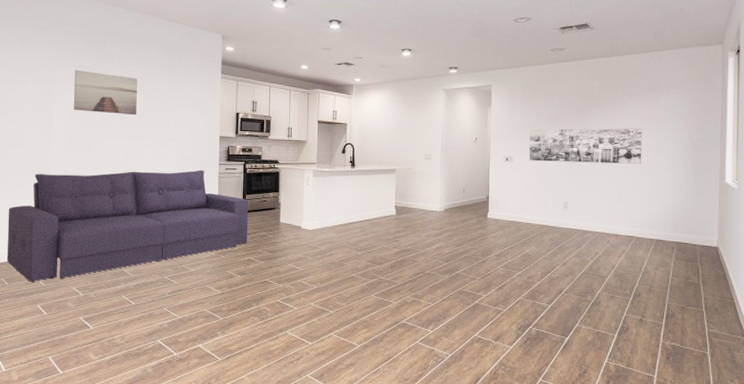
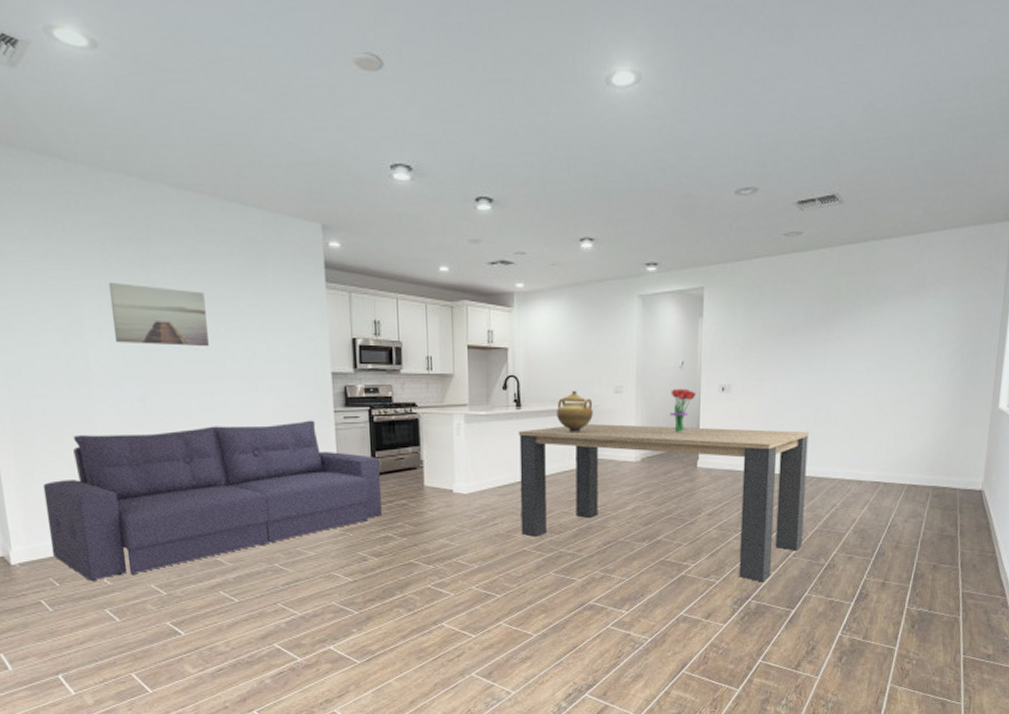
dining table: none [351,181,574,313] -> present [518,423,809,582]
ceramic pot: none [381,155,408,188] -> present [557,390,593,433]
bouquet: none [467,157,487,191] -> present [670,388,696,433]
wall art: present [529,128,642,164] -> none [752,340,900,390]

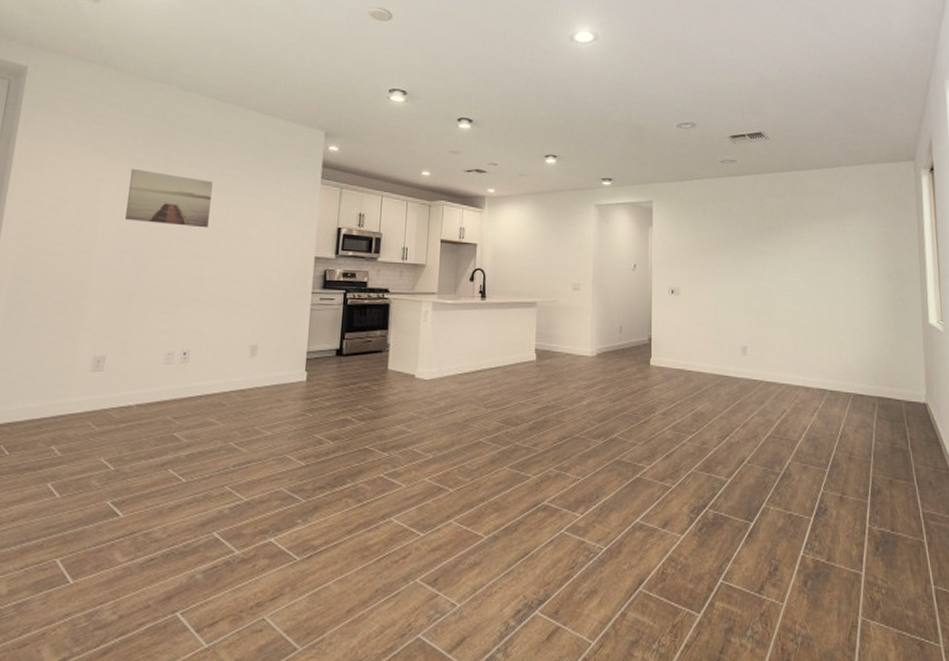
sofa: present [43,420,383,581] -> none [10,299,348,451]
dining table: present [518,423,809,582] -> none [478,317,756,490]
ceramic pot: present [557,390,593,433] -> none [518,285,552,326]
bouquet: present [670,388,696,433] -> none [624,289,648,331]

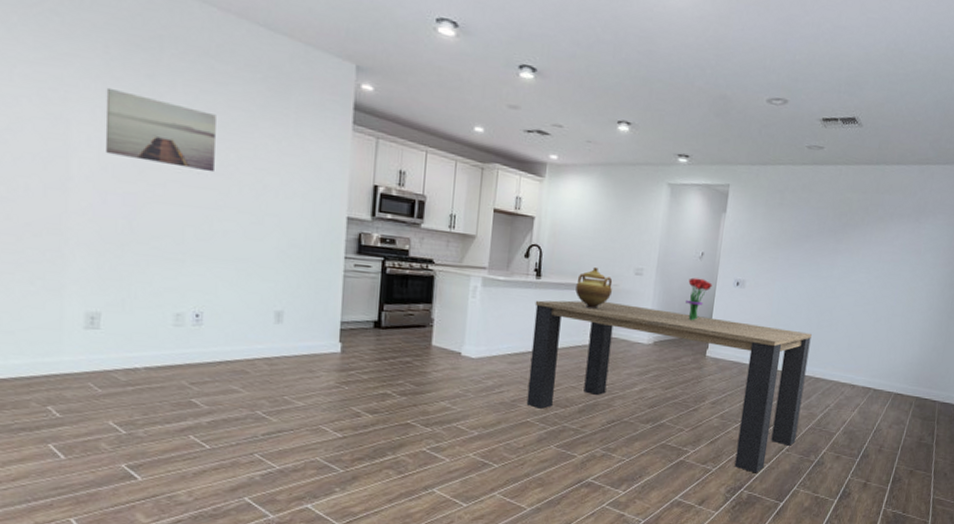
dining table: none [478,317,756,490] -> present [526,300,812,474]
ceramic pot: none [518,285,552,326] -> present [575,266,613,310]
bouquet: none [624,289,648,331] -> present [686,277,713,321]

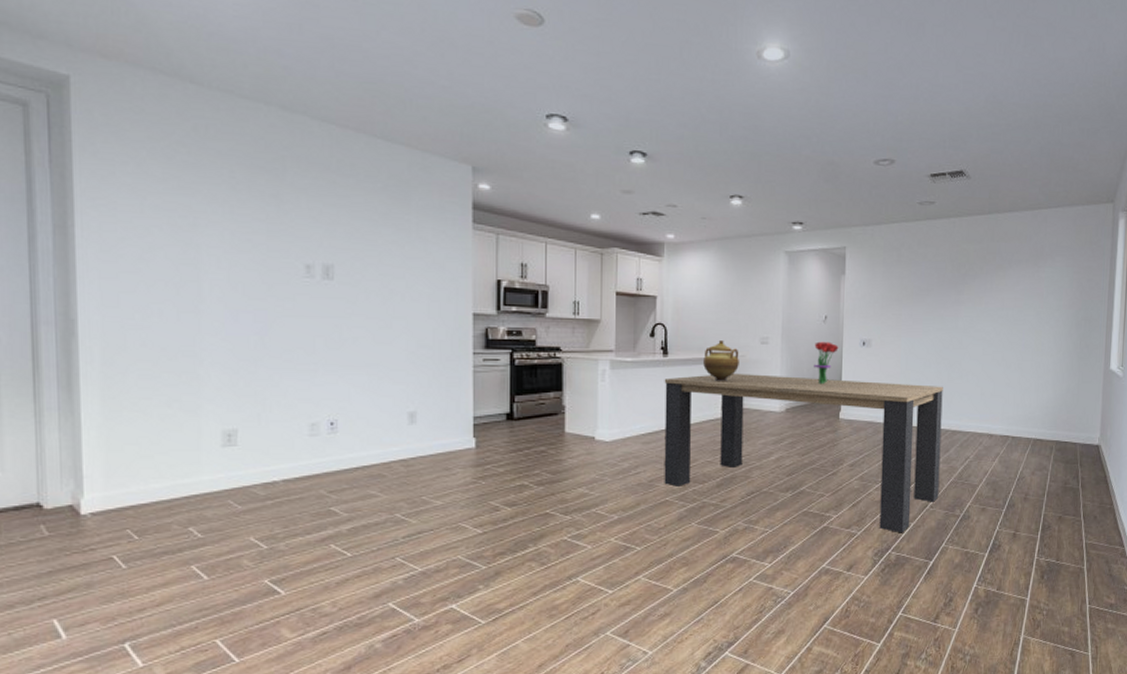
wall art: present [105,87,216,173] -> none [233,210,341,282]

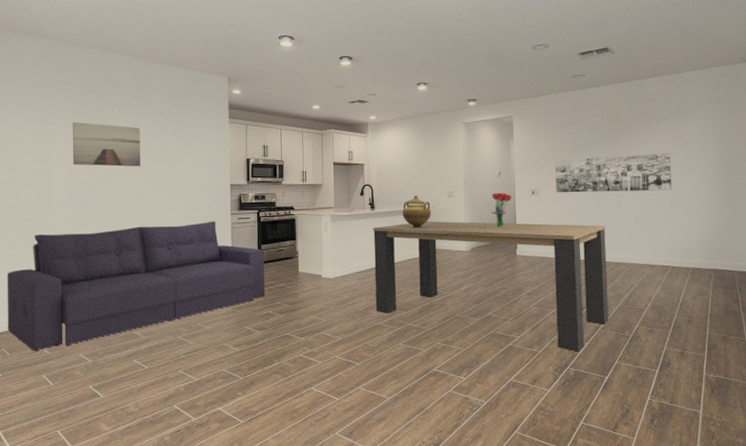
sofa: none [131,361,519,533] -> present [7,221,266,351]
wall art: none [233,210,341,282] -> present [72,121,140,167]
wall art: none [891,303,1023,348] -> present [555,153,673,193]

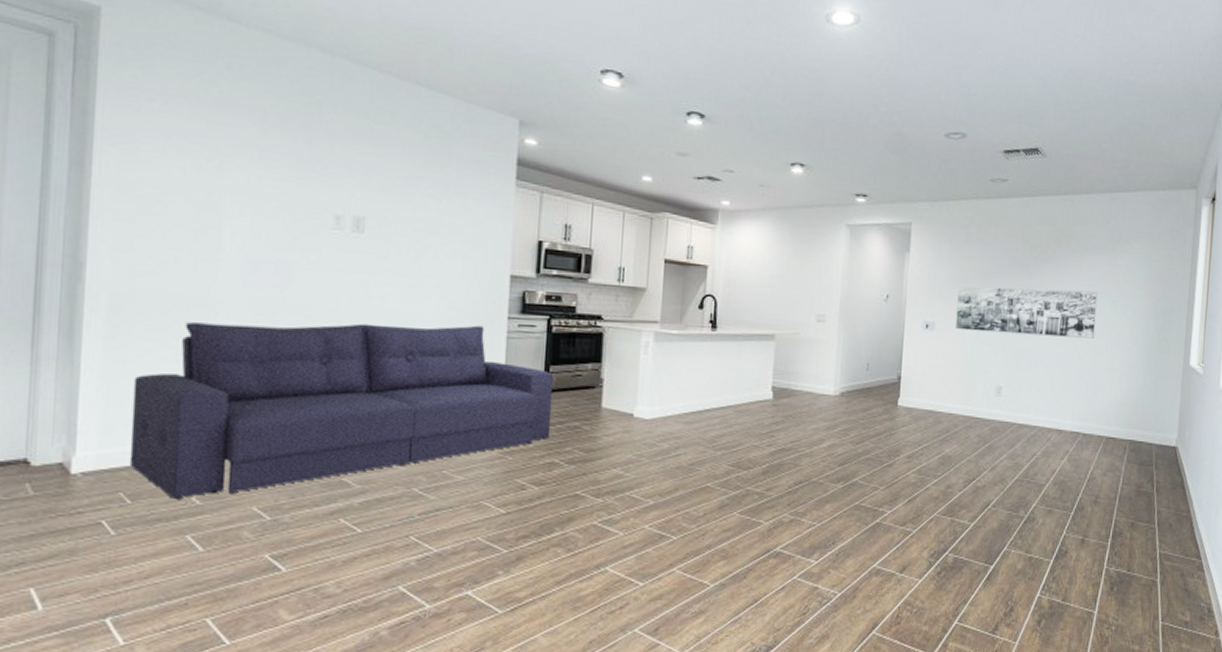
wall art: present [72,121,140,167] -> none [259,154,375,236]
dining table: present [372,221,609,352] -> none [705,351,1010,534]
ceramic pot: present [402,195,431,229] -> none [754,315,793,361]
bouquet: present [492,192,512,228] -> none [872,322,900,368]

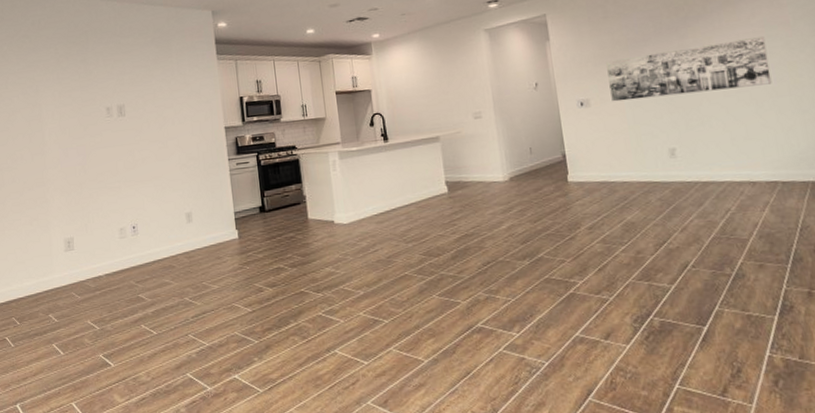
sofa: present [129,322,554,499] -> none [10,168,274,319]

